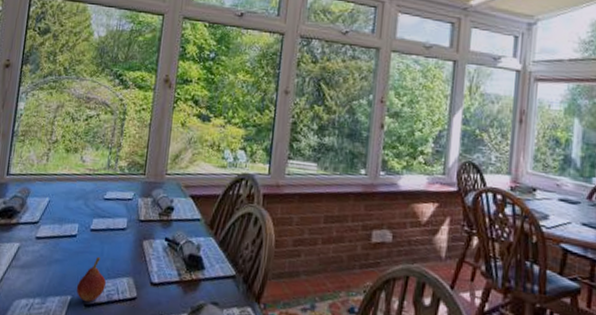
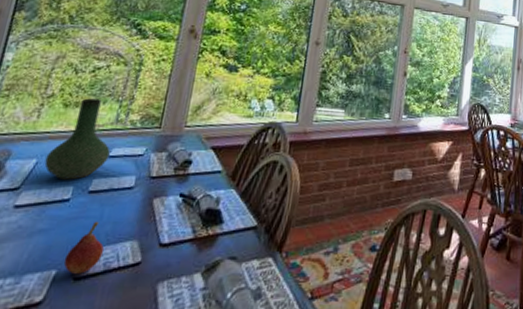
vase: none [55,144,105,218] -> present [44,98,111,180]

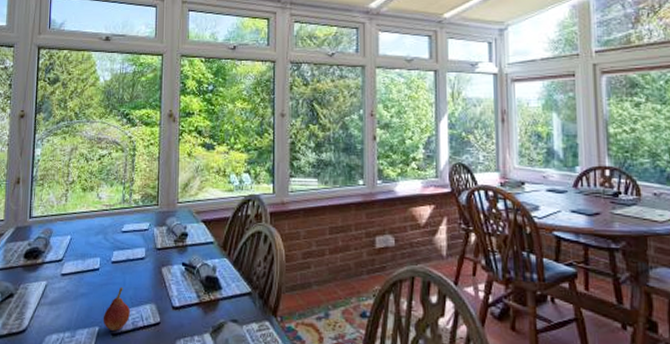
vase: present [44,98,111,180] -> none [76,182,122,252]

